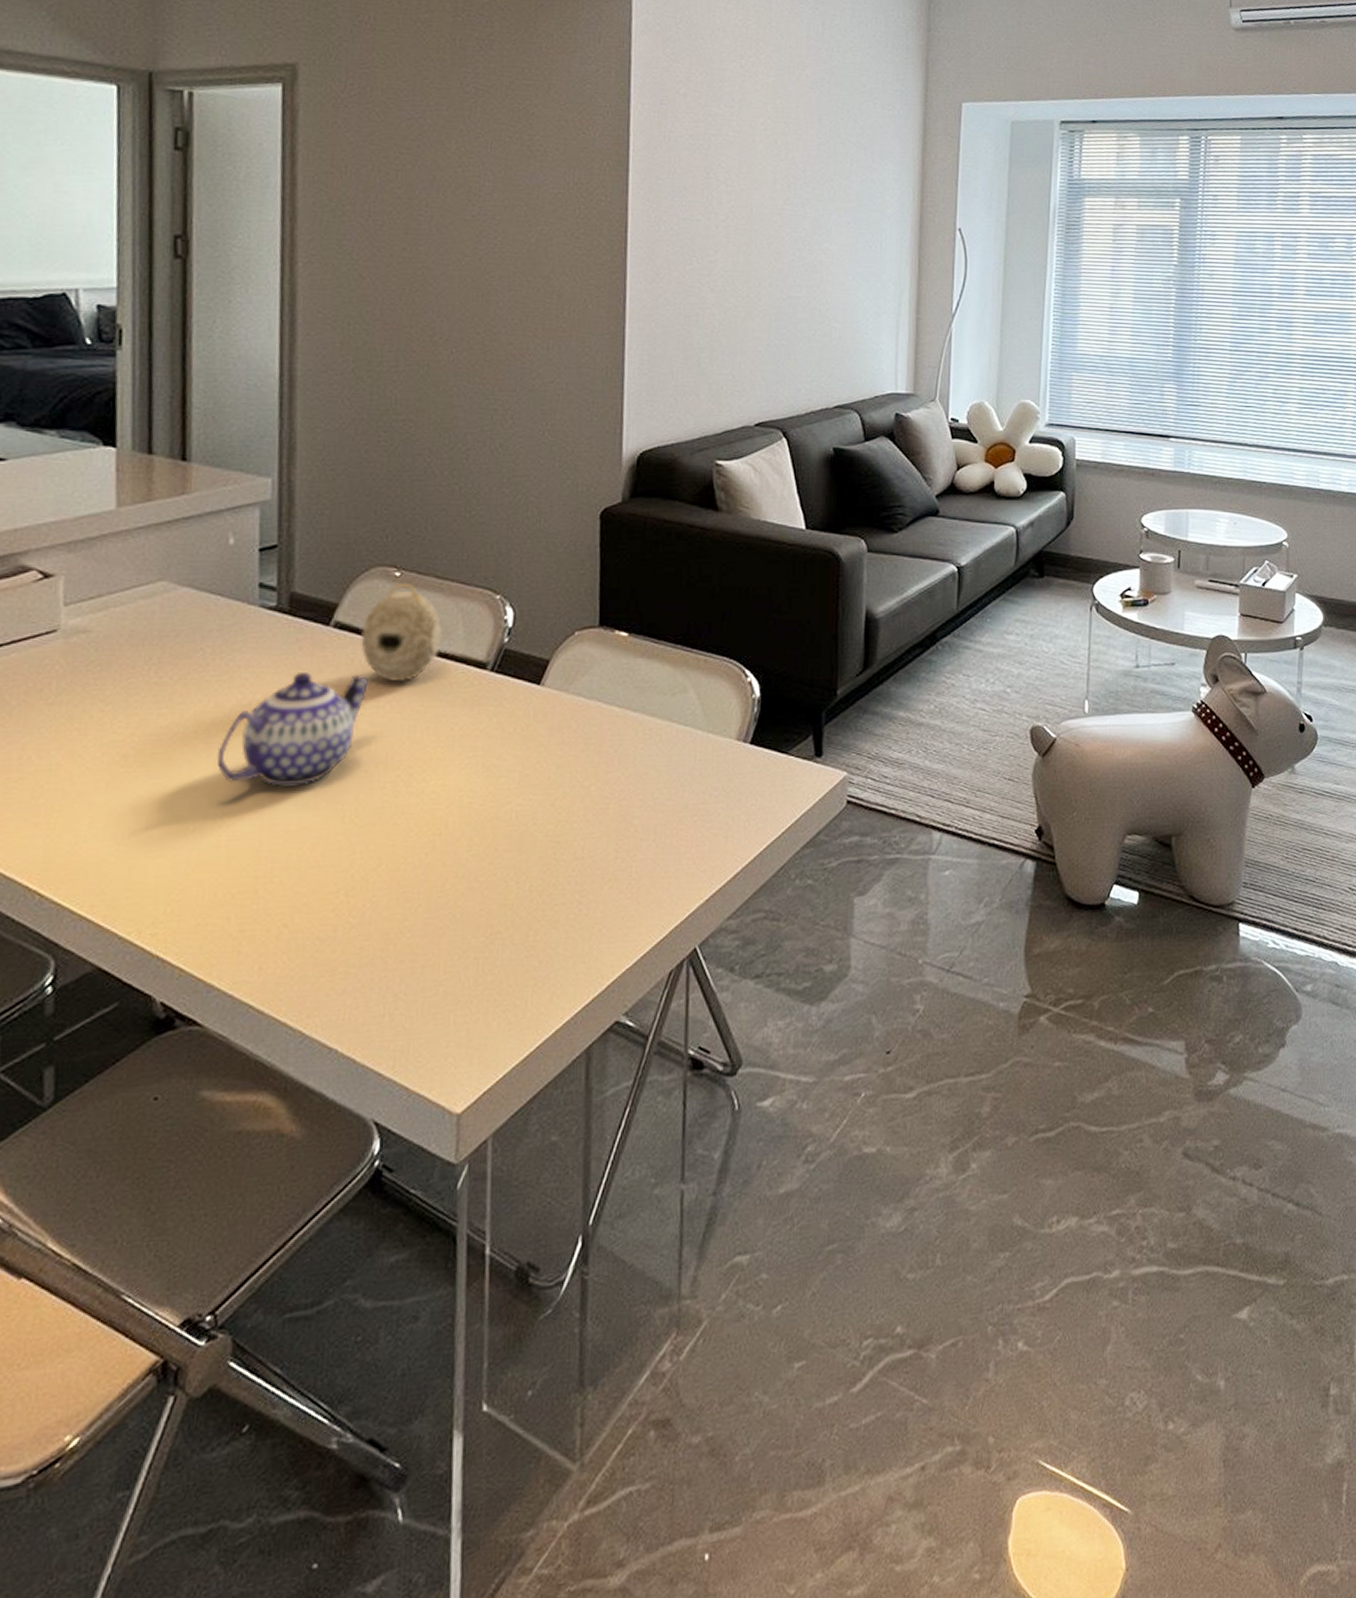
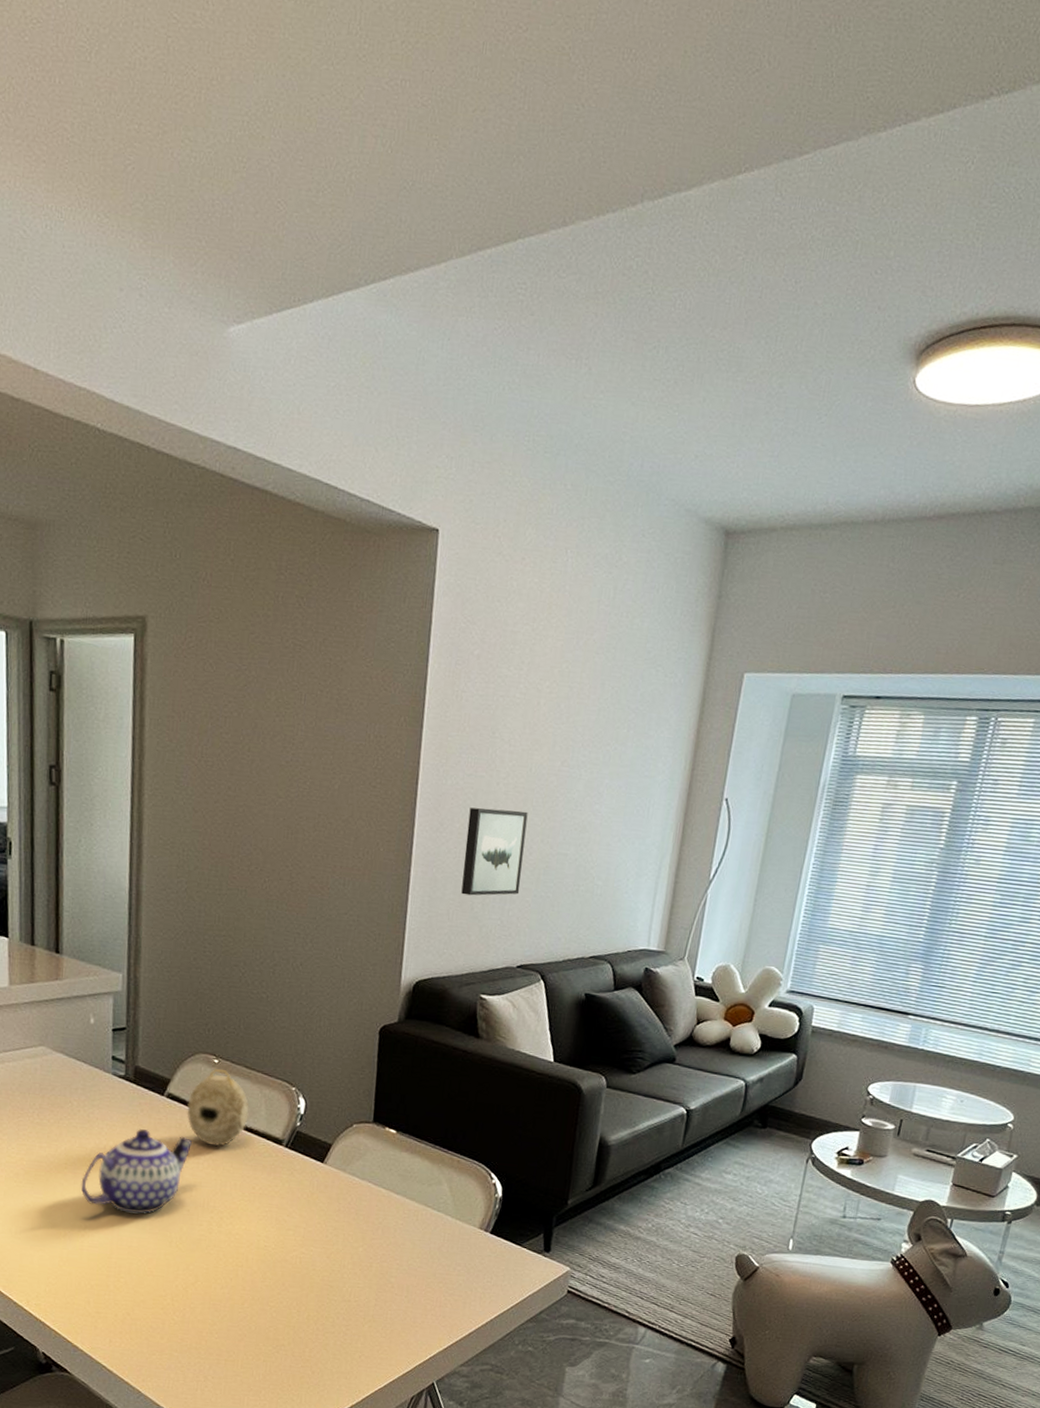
wall art: none [685,253,753,350] -> present [461,807,528,896]

